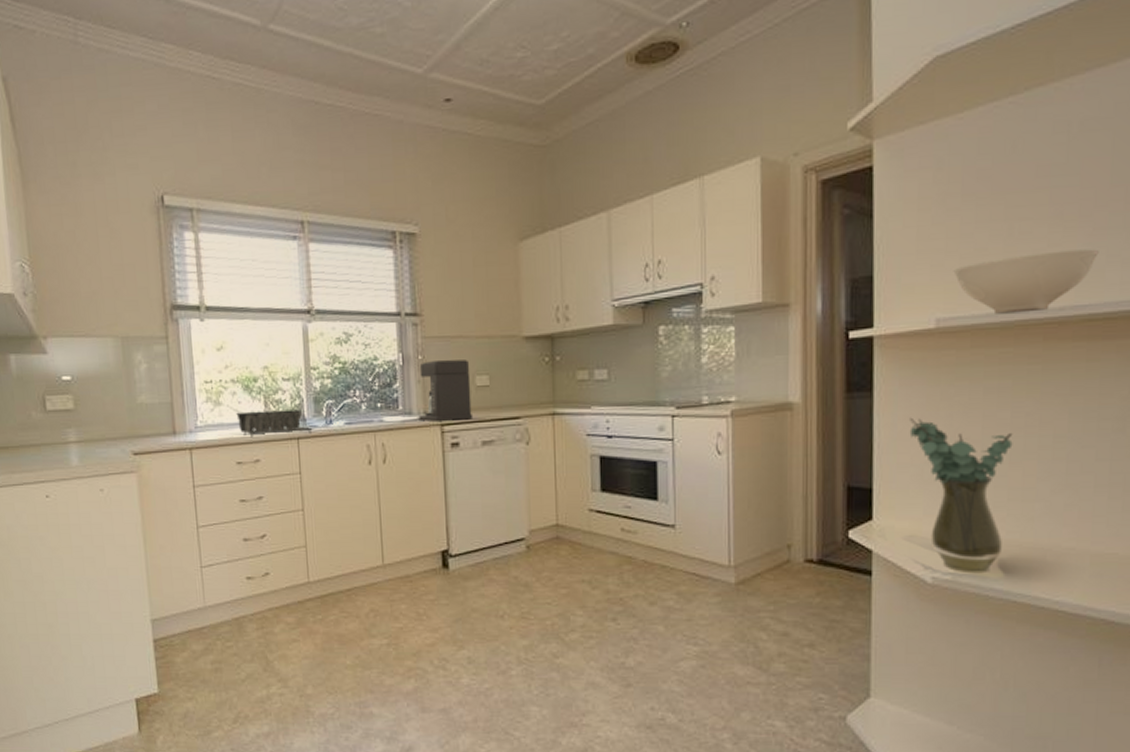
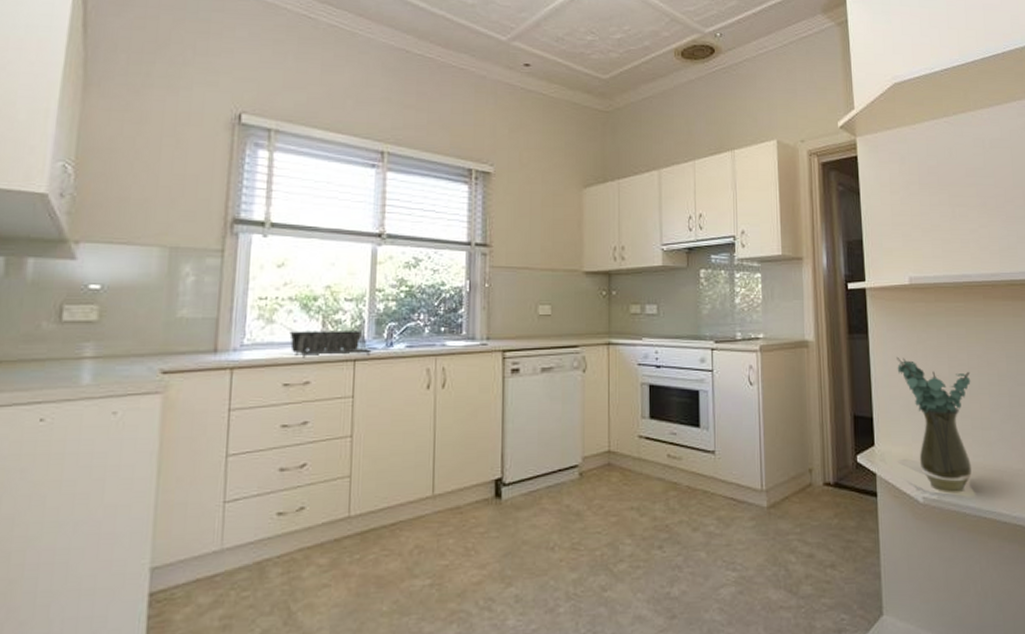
coffee maker: present [418,359,474,423] -> none [481,288,535,348]
bowl: present [953,249,1099,314] -> none [918,231,1012,276]

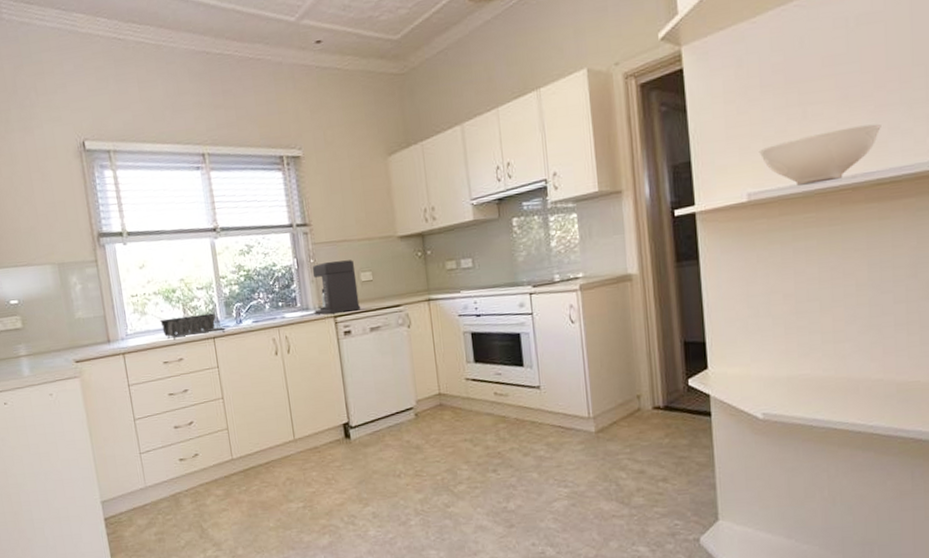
coffee maker: none [481,288,535,348] -> present [312,260,361,316]
vase: present [896,356,972,494] -> none [732,279,822,408]
bowl: none [918,231,1012,276] -> present [758,123,881,186]

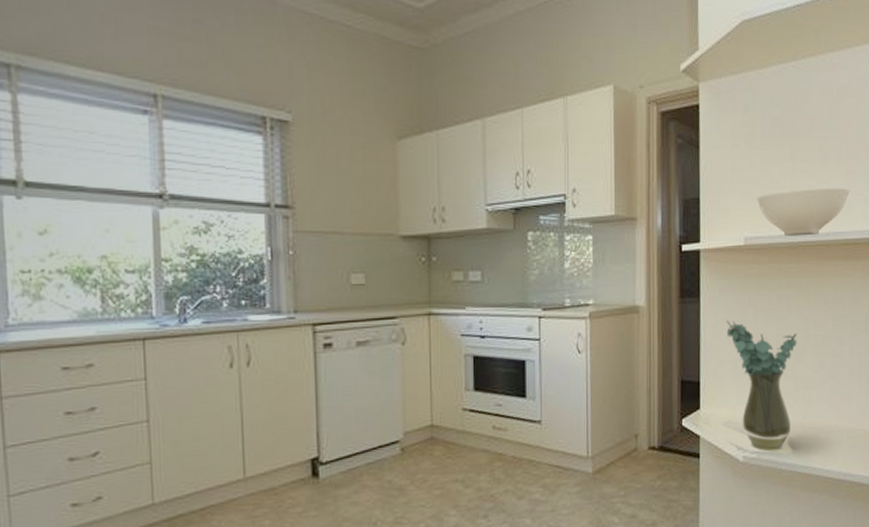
dish rack: present [160,313,226,341] -> none [63,306,163,339]
coffee maker: present [312,260,361,316] -> none [288,255,348,322]
vase: none [732,279,822,408] -> present [726,320,797,452]

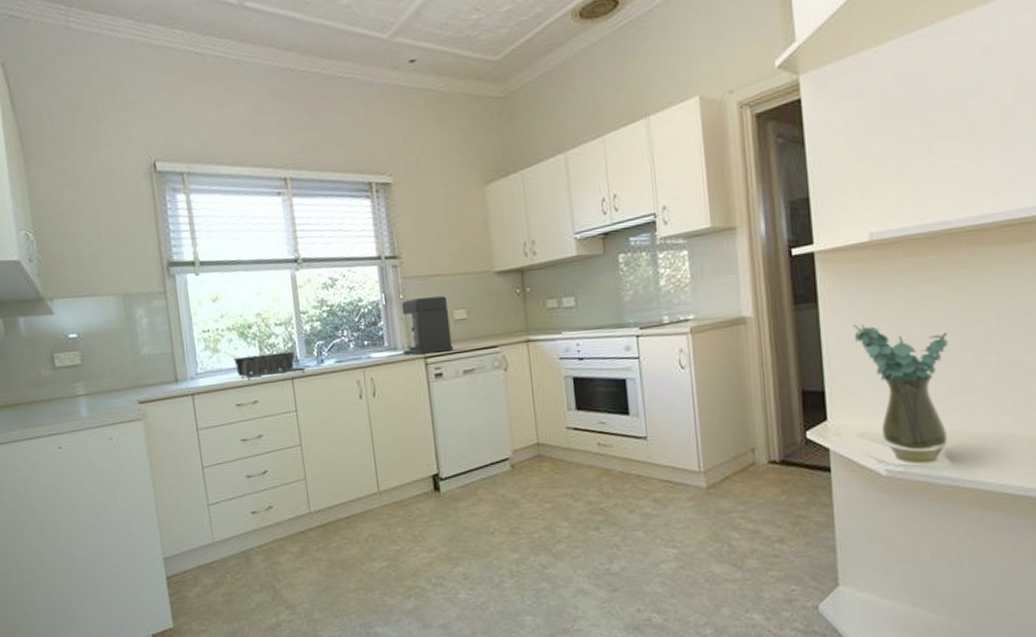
dish rack: none [63,306,163,339] -> present [233,351,306,381]
coffee maker: none [288,255,348,322] -> present [401,296,454,356]
bowl: present [756,188,850,236] -> none [881,161,1010,225]

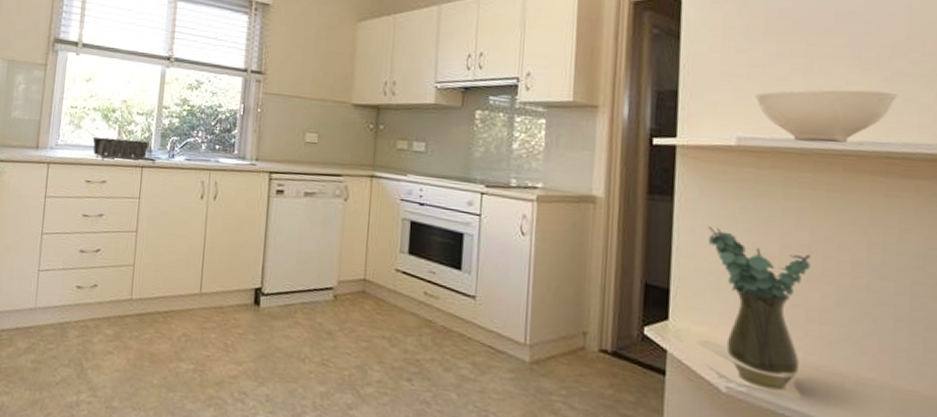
coffee maker: present [401,296,454,356] -> none [250,114,302,172]
bowl: none [881,161,1010,225] -> present [754,89,897,143]

